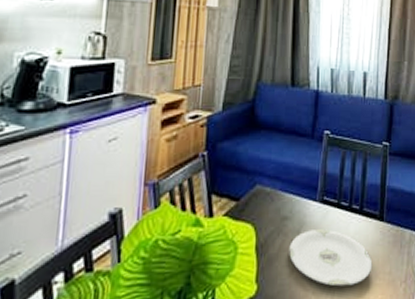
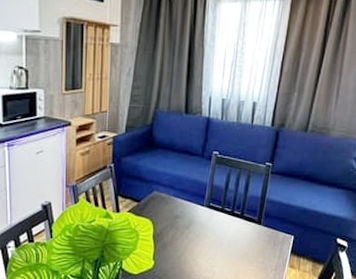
plate: present [289,229,373,287] -> none [179,227,249,268]

